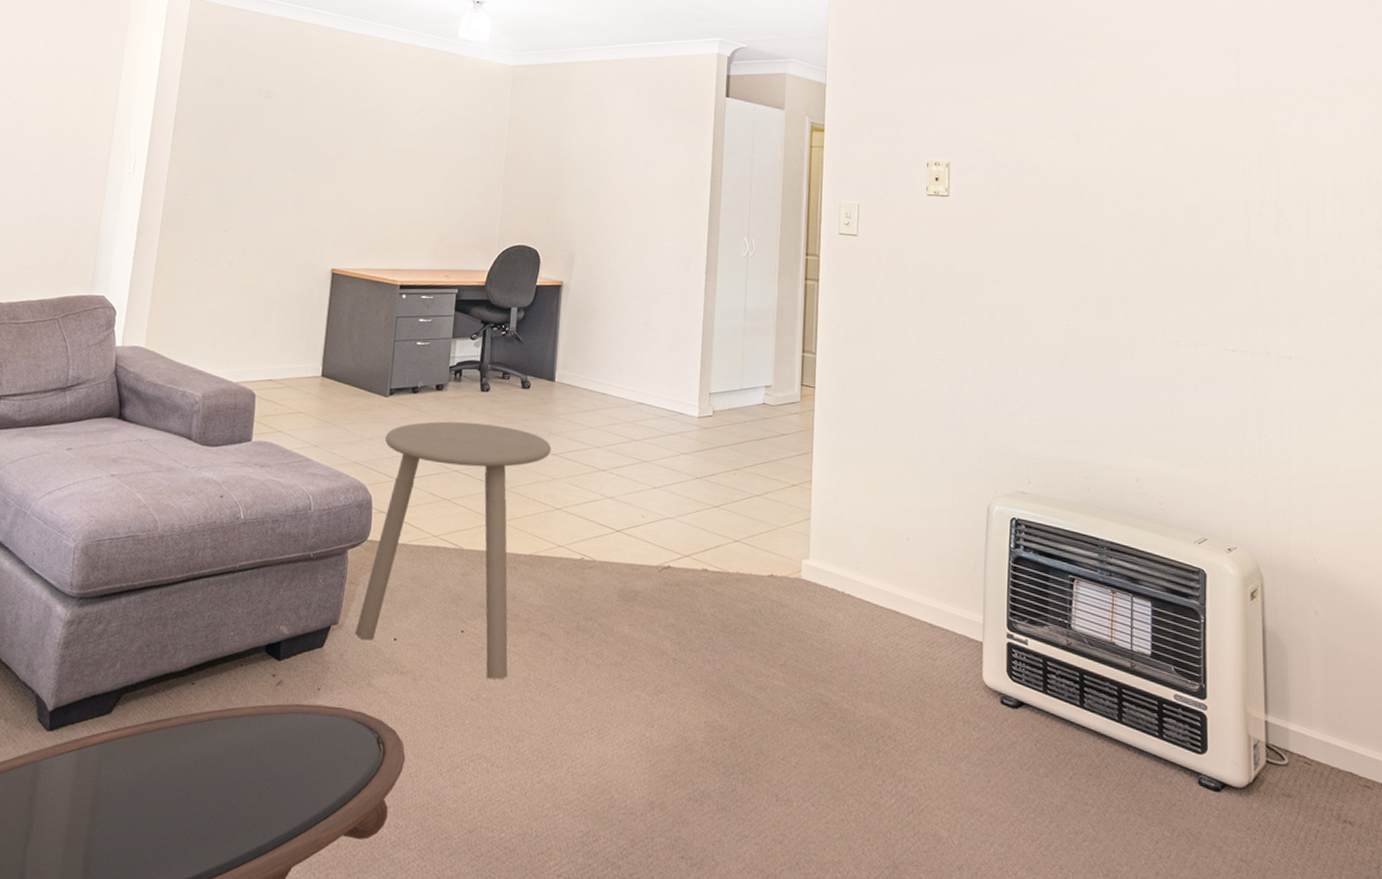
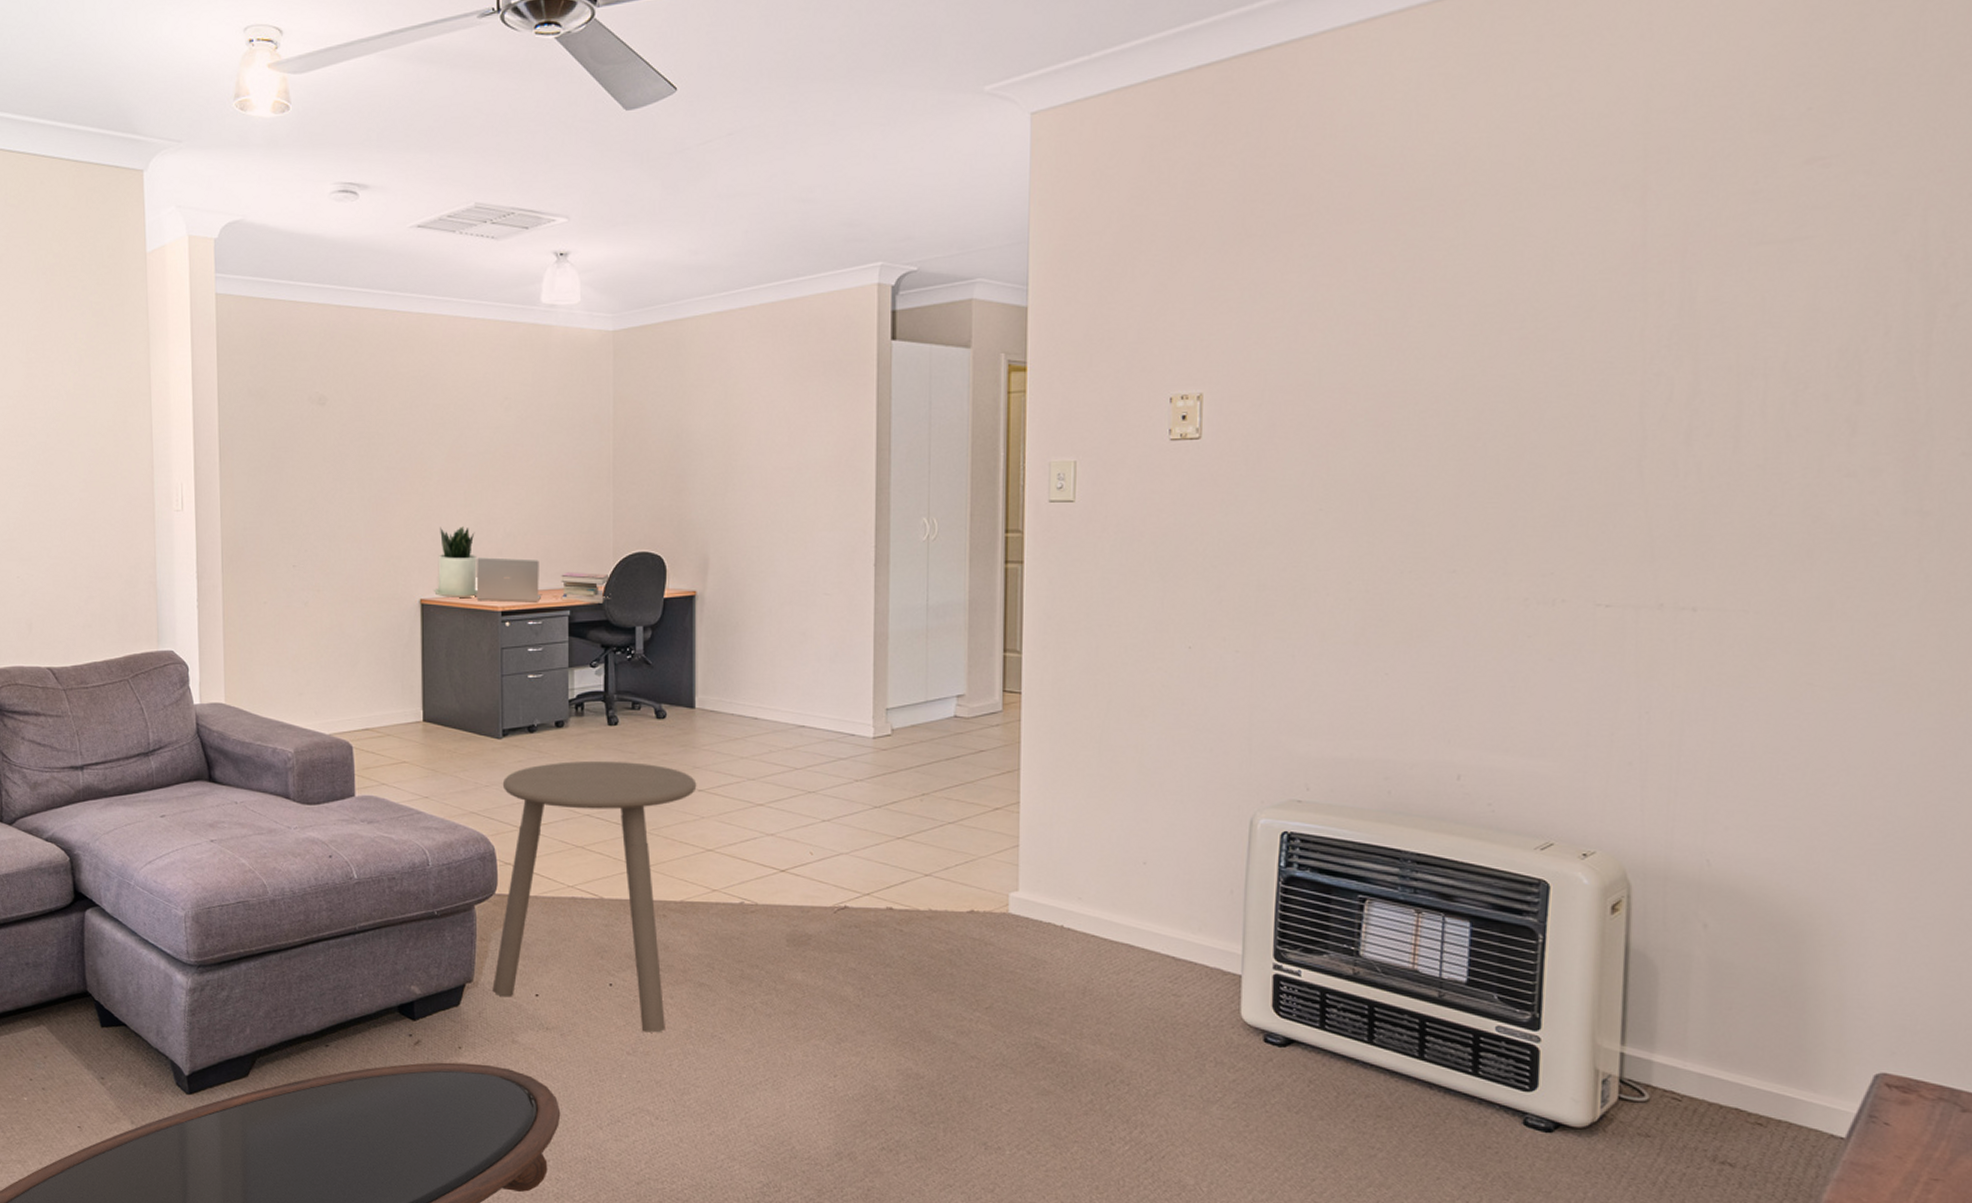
planter: none [344,209,385,271] -> present [434,526,477,599]
laptop: none [380,237,436,280] -> present [476,557,541,603]
books: none [451,256,493,286] -> present [561,572,611,604]

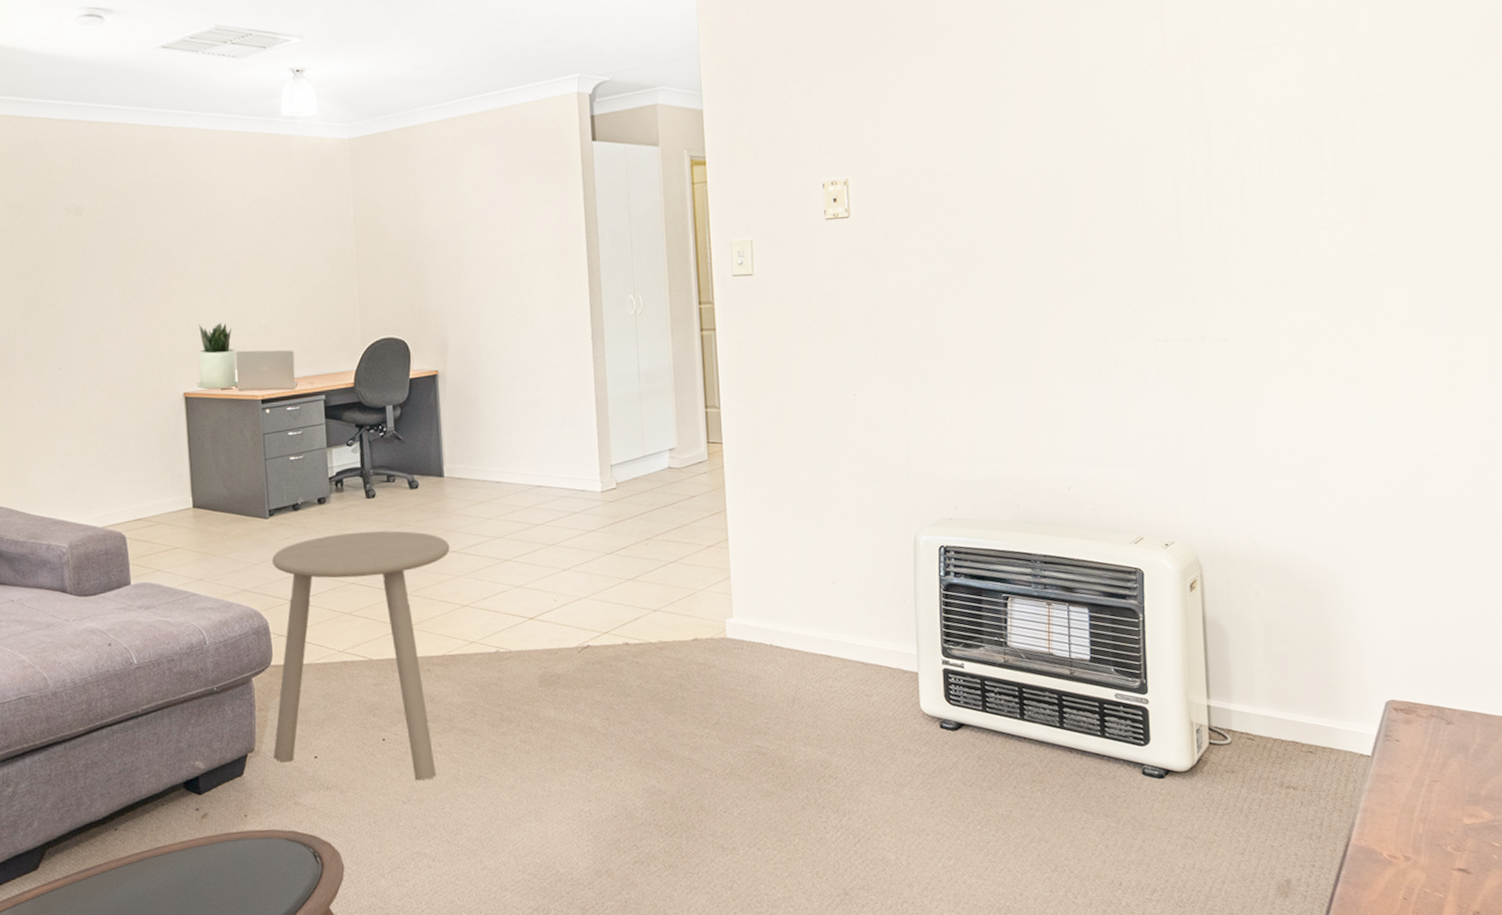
books: present [561,572,611,604] -> none [314,359,362,388]

